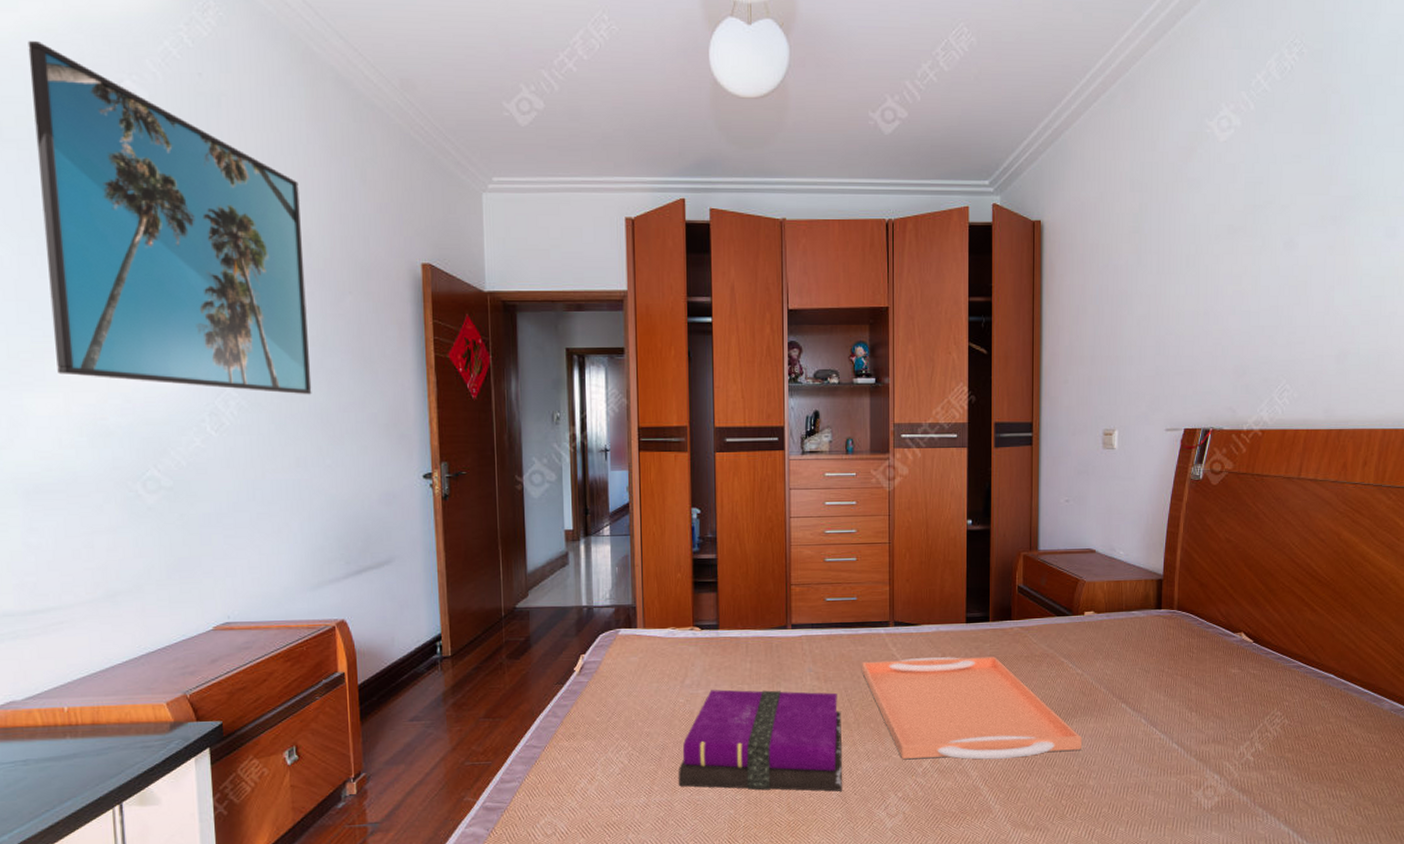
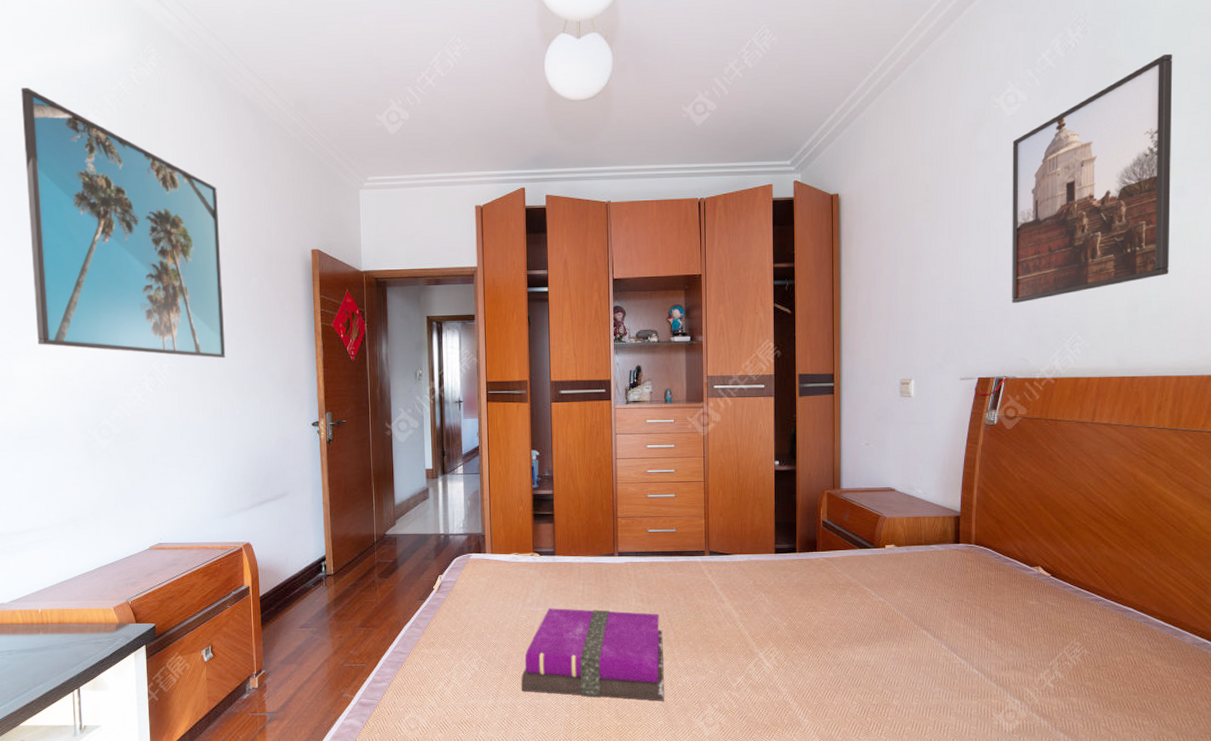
serving tray: present [862,656,1082,760] -> none [681,584,885,678]
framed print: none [1221,82,1388,348] -> present [1012,53,1173,303]

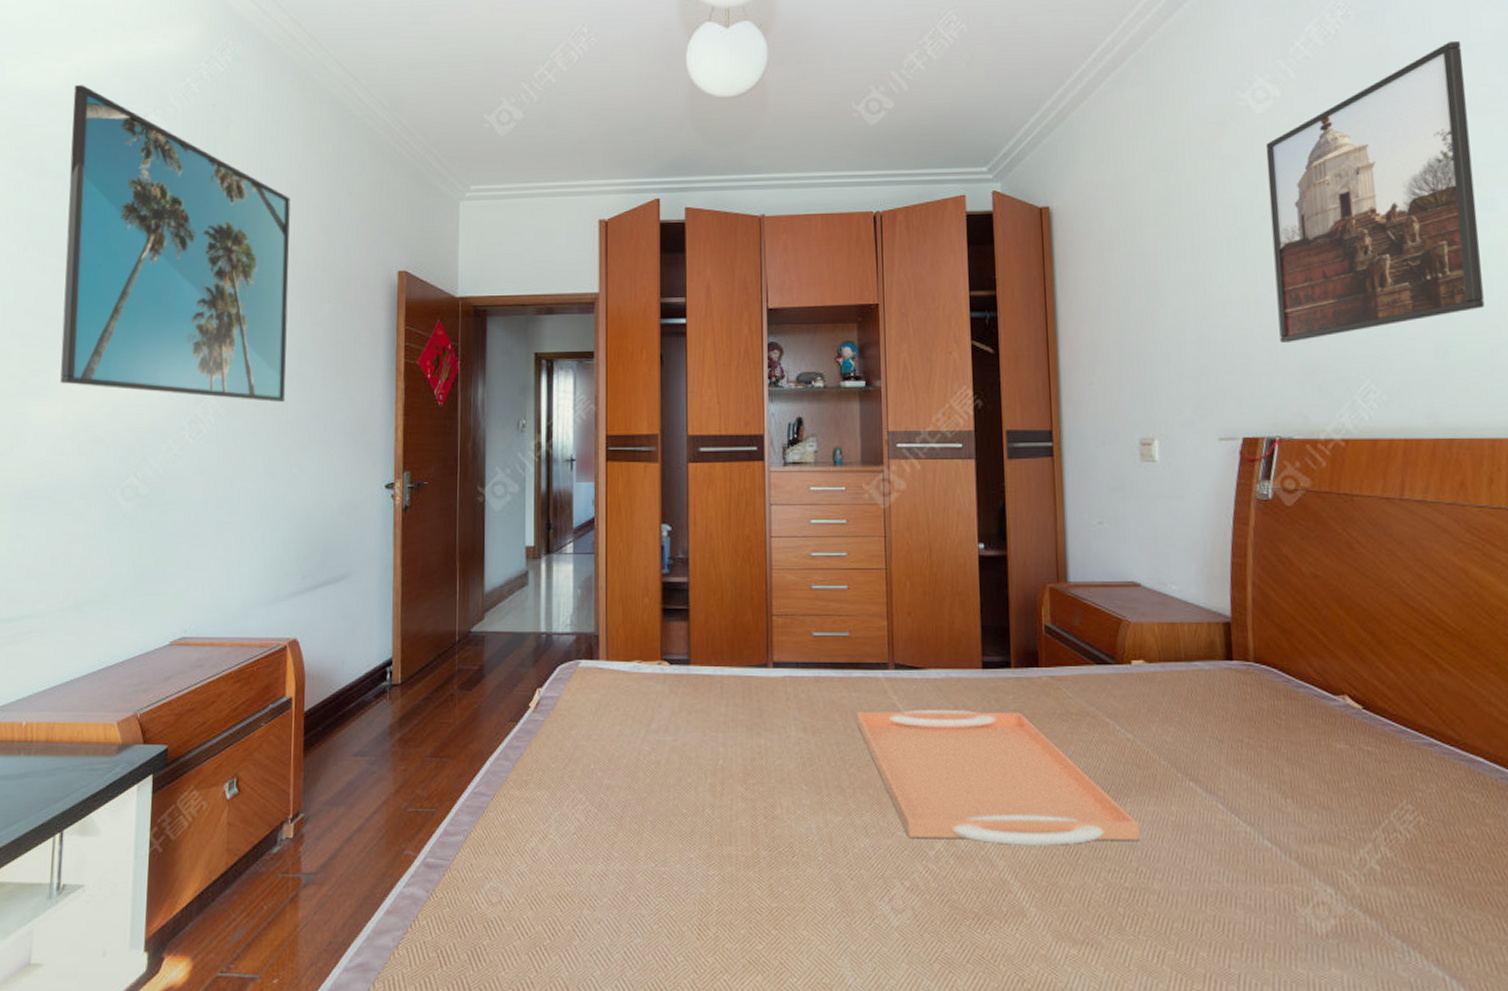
hardback book: present [521,608,664,701] -> none [642,737,835,874]
serving tray: none [681,584,885,678] -> present [857,710,1140,846]

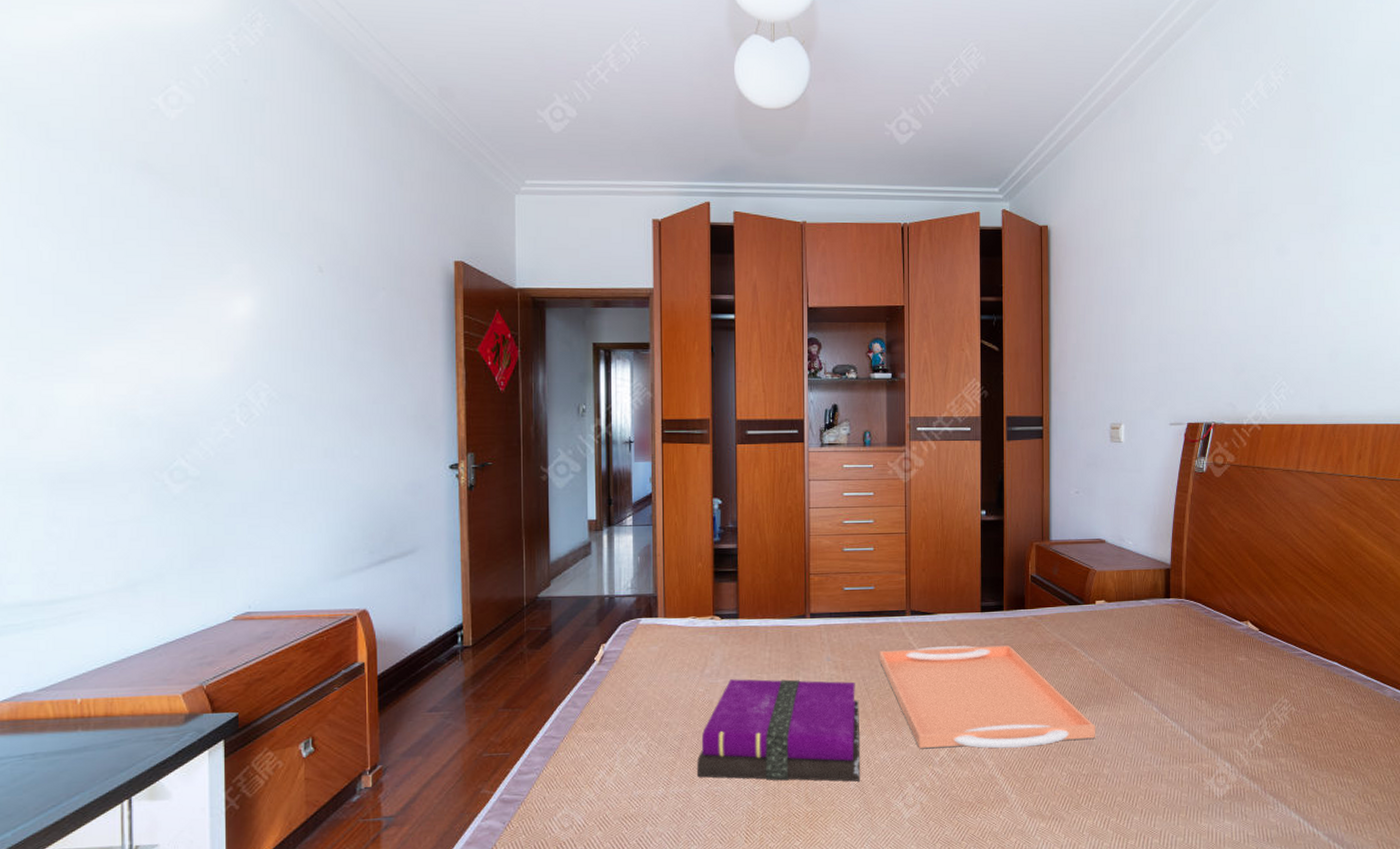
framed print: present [60,85,291,403] -> none [79,48,342,387]
hardback book: none [642,737,835,874] -> present [697,679,860,782]
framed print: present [1265,40,1485,342] -> none [1219,102,1367,346]

